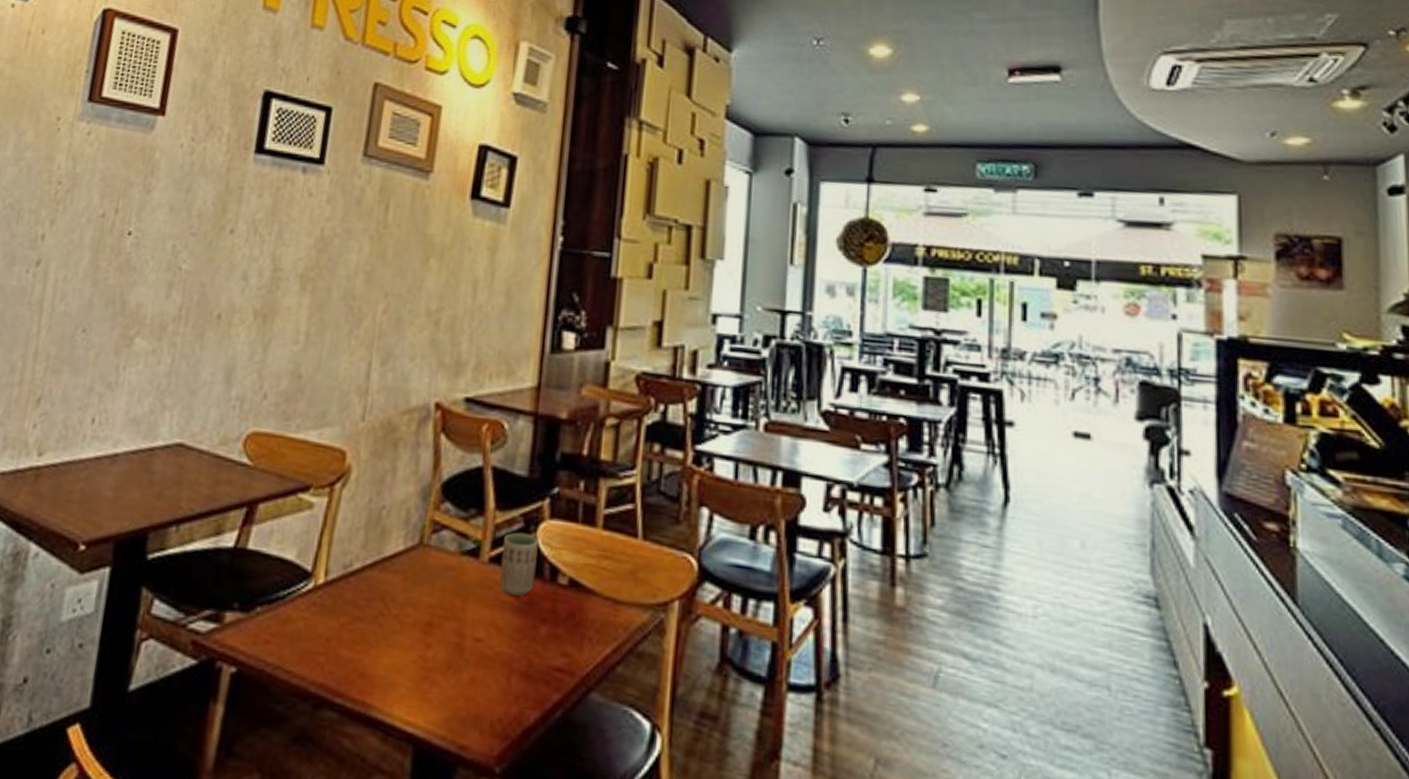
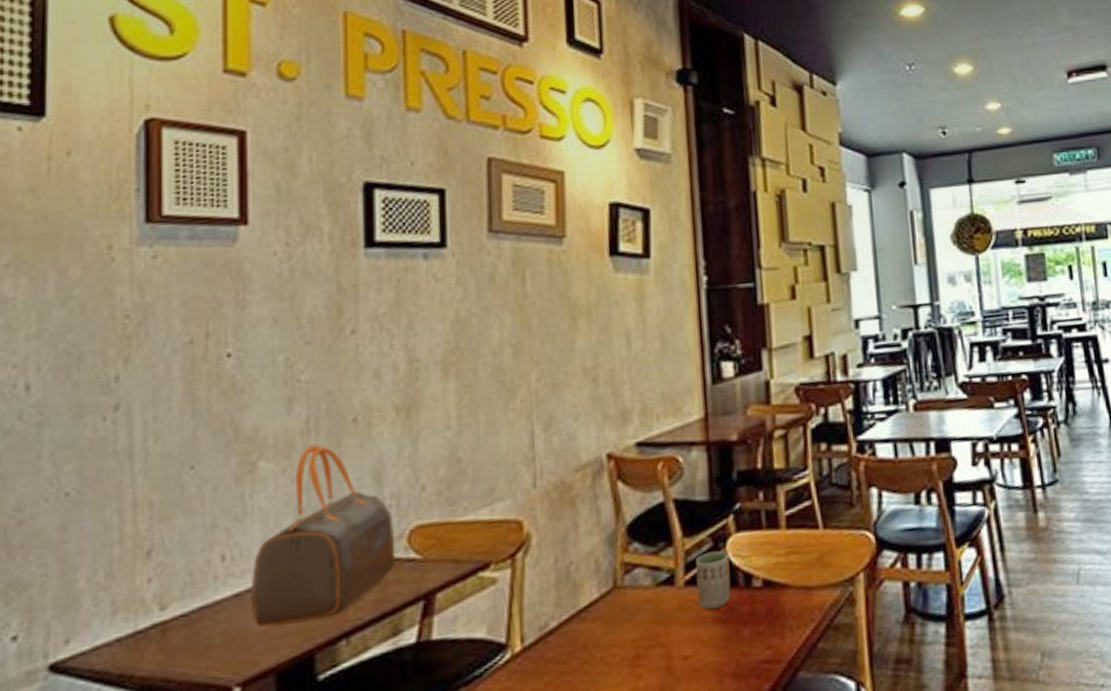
handbag: none [106,331,235,501] -> present [250,444,396,628]

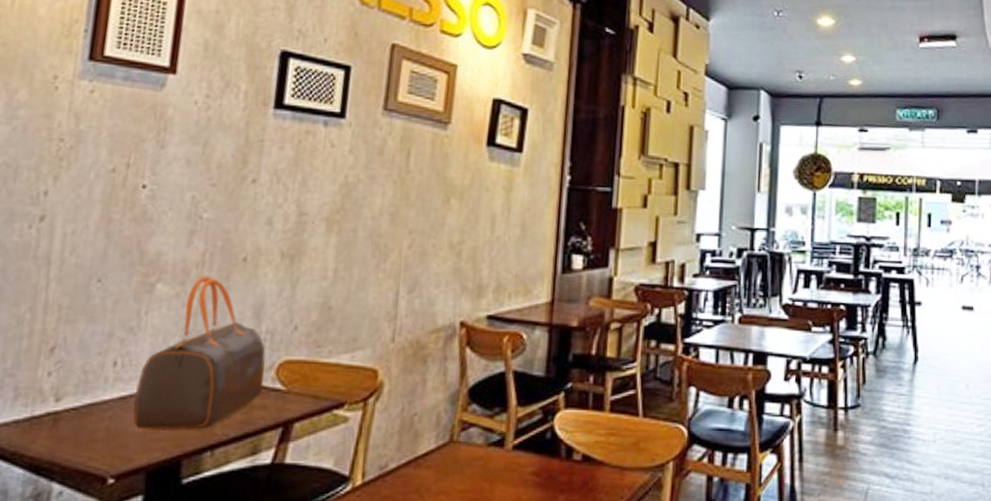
cup: present [695,550,732,610] -> none [522,422,556,474]

